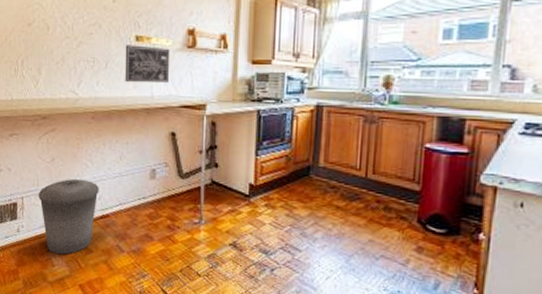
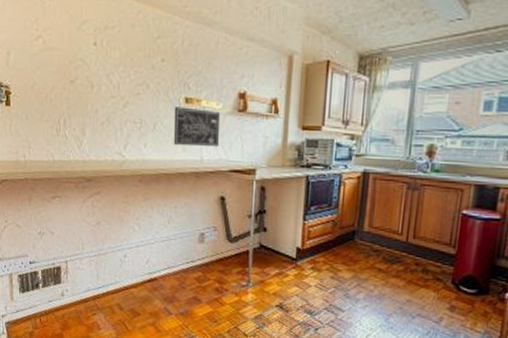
trash can: present [38,178,99,255] -> none [83,242,147,318]

